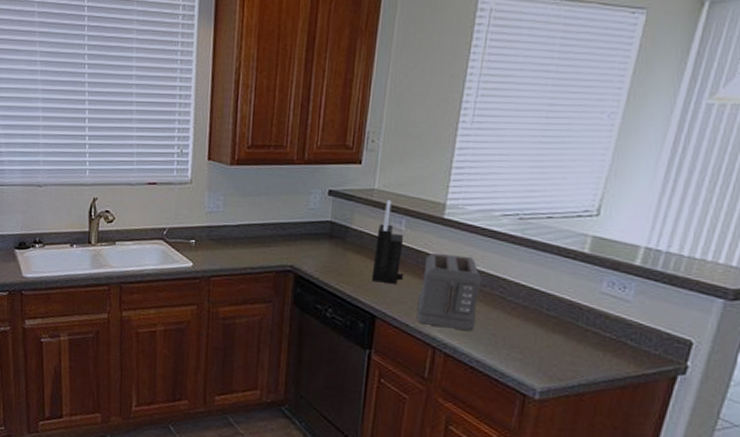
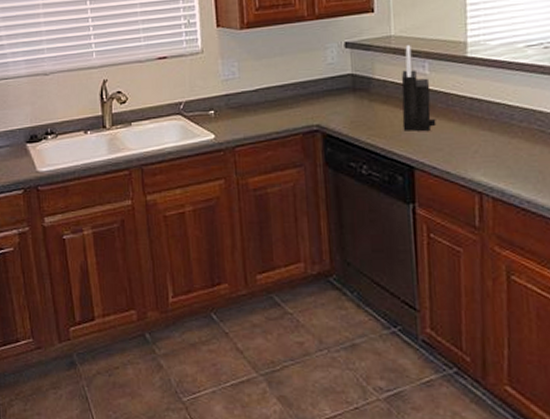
toaster: present [417,252,482,330] -> none [454,92,519,171]

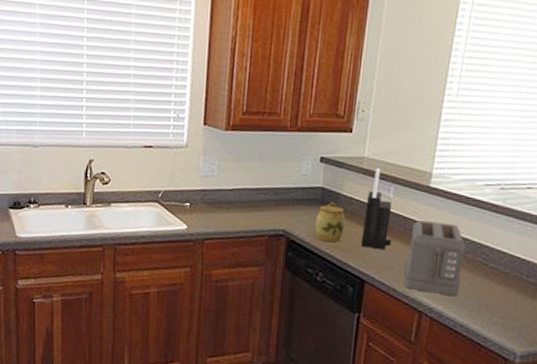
jar: none [349,88,383,131] -> present [314,202,345,243]
toaster: none [454,92,519,171] -> present [404,219,466,296]

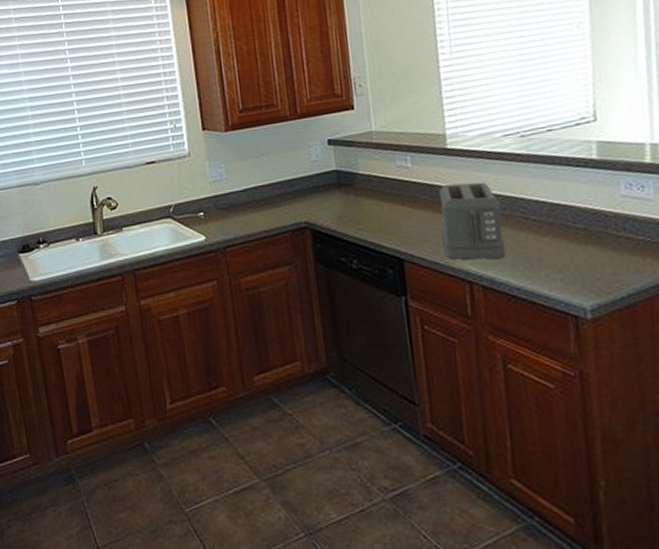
jar: present [314,202,345,243] -> none [336,183,369,226]
knife block: present [360,167,392,249] -> none [385,139,422,224]

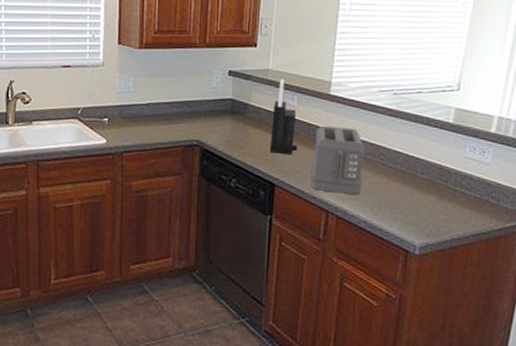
knife block: none [385,139,422,224] -> present [269,78,298,154]

